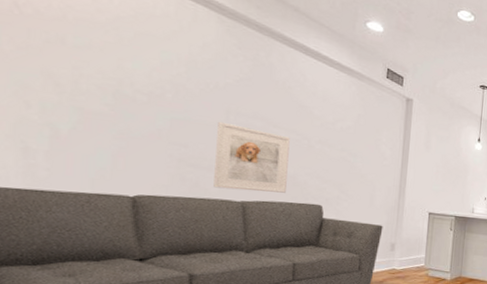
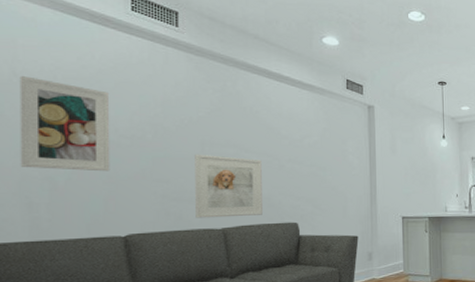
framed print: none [16,8,128,127] -> present [19,76,110,172]

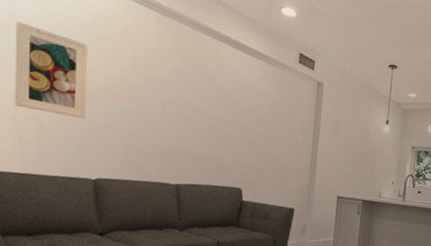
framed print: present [195,154,262,218] -> none [154,111,215,177]

